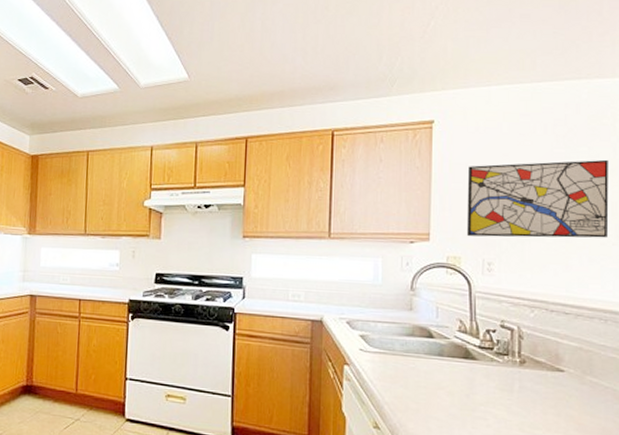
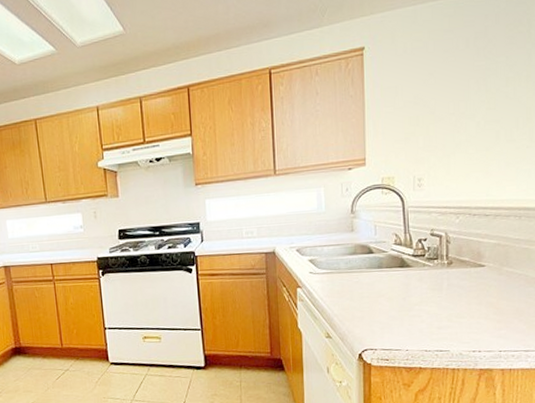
wall art: present [466,159,609,238] -> none [397,66,524,156]

